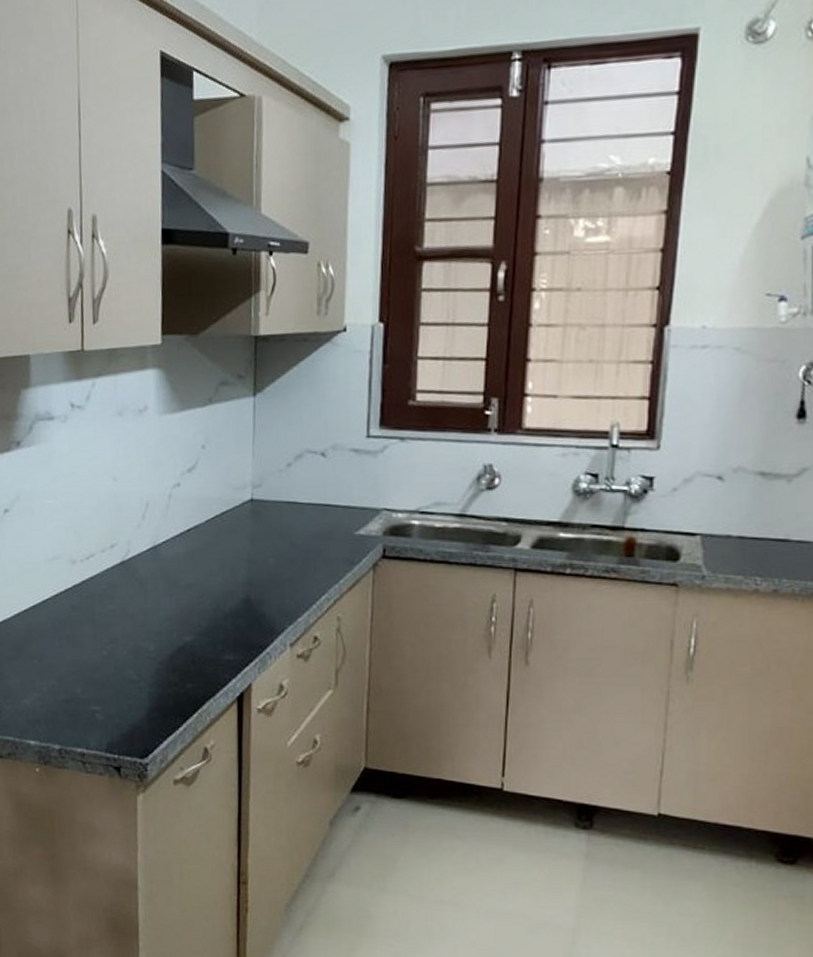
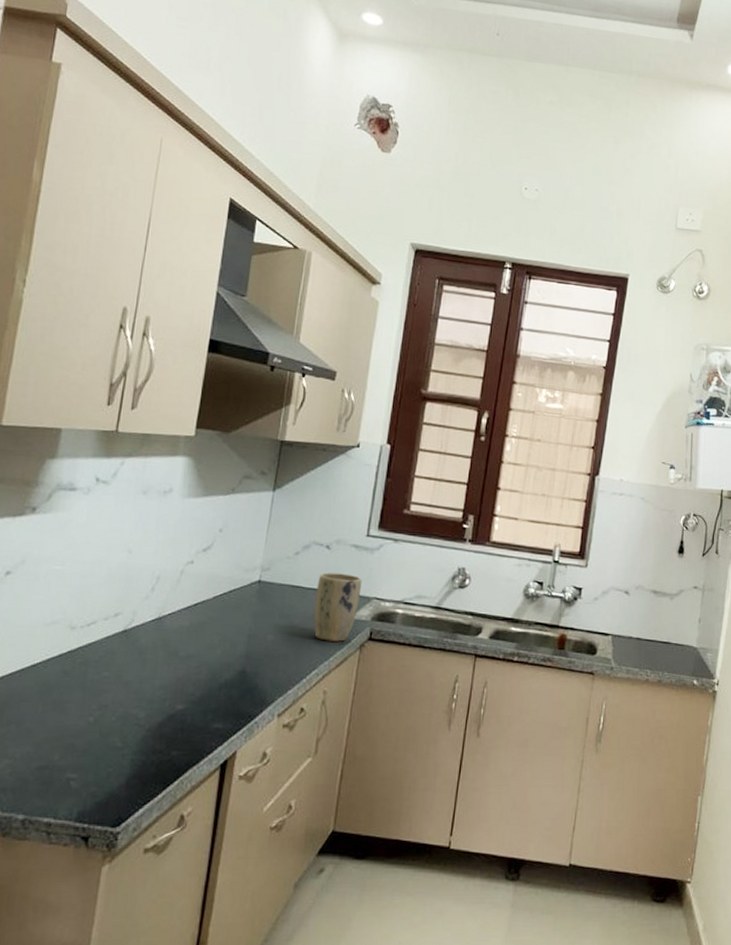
plant pot: none [315,483,368,562] -> present [313,572,362,642]

